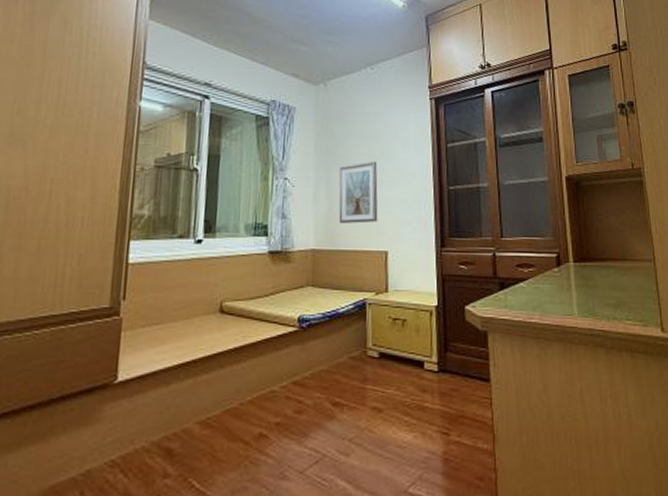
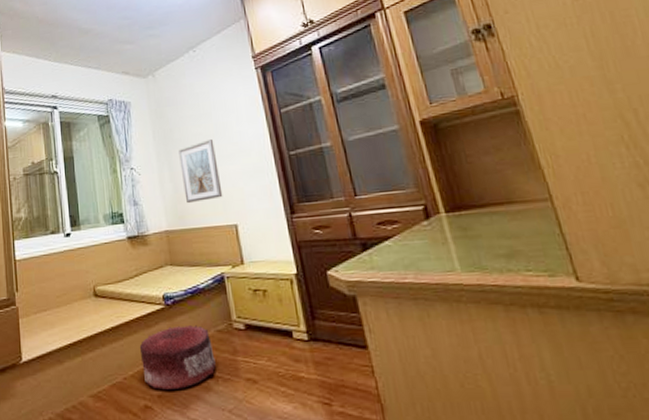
pouf: none [263,350,344,417] -> present [139,325,216,390]

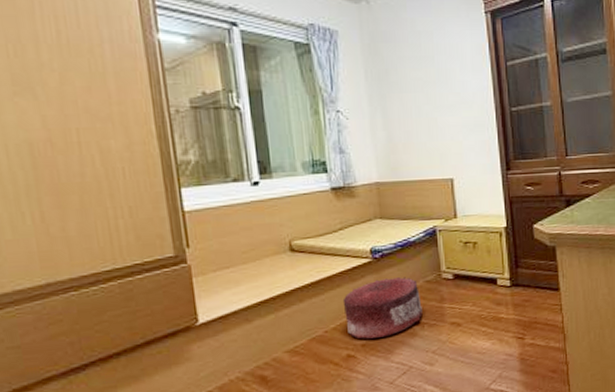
picture frame: present [178,138,223,204] -> none [394,85,441,155]

